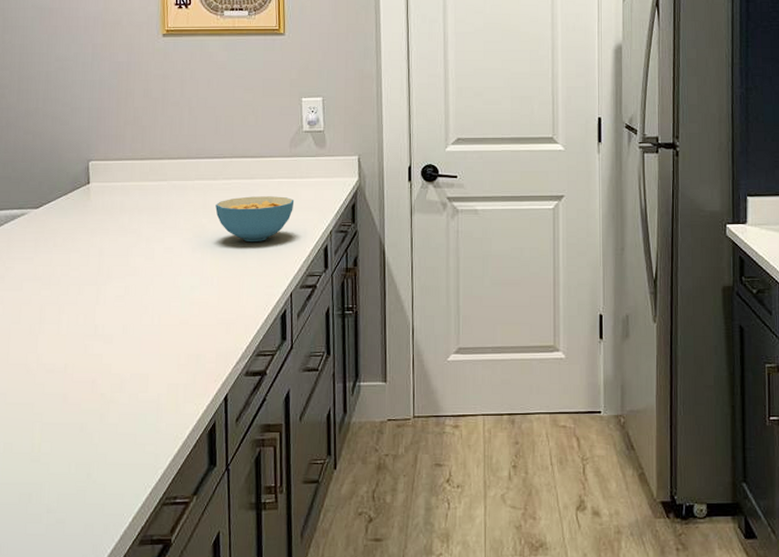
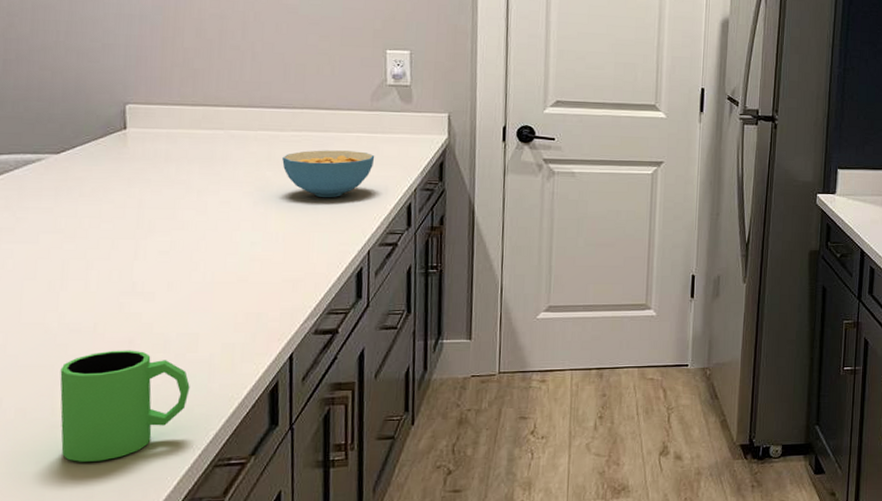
mug: none [38,389,142,496] -> present [60,350,190,462]

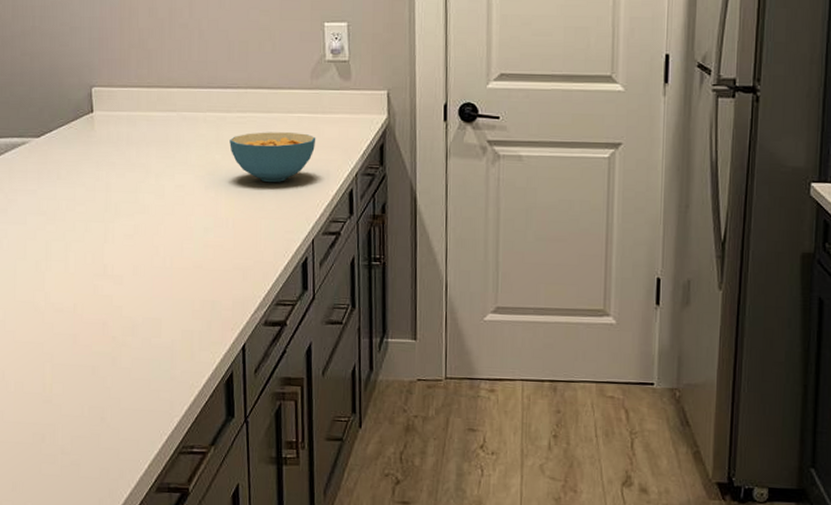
mug: present [60,350,190,462] -> none [48,331,156,439]

